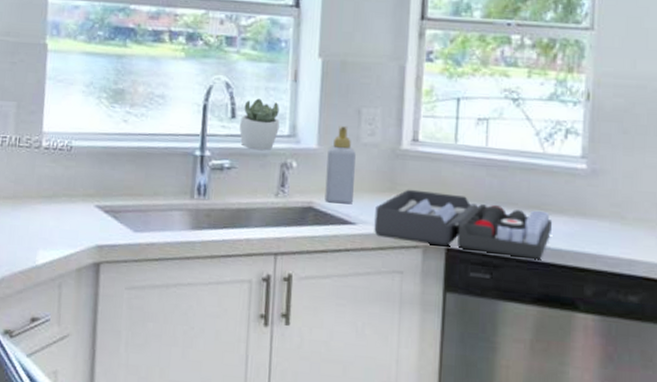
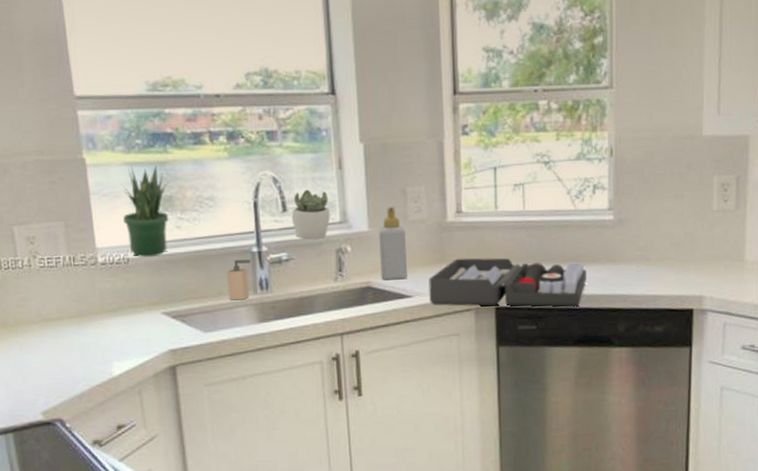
planter: none [73,55,122,148] -> present [121,164,169,258]
soap dispenser: none [164,161,192,204] -> present [226,259,251,301]

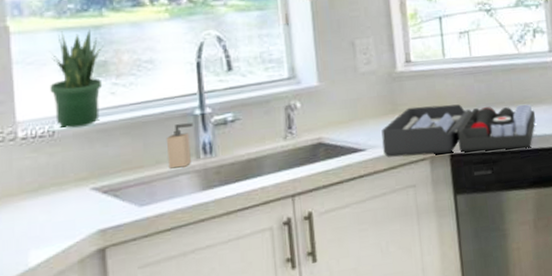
succulent plant: present [291,189,330,240] -> none [237,47,278,99]
soap bottle: present [379,206,407,280] -> none [328,59,360,135]

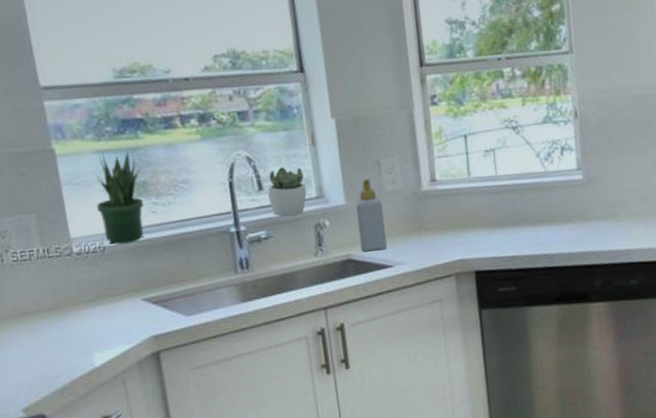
soap dispenser: present [166,123,193,169] -> none [205,240,230,282]
succulent plant: none [237,47,278,99] -> present [268,167,307,217]
soap bottle: none [328,59,360,135] -> present [355,178,387,252]
tool set: present [381,104,536,158] -> none [408,222,562,274]

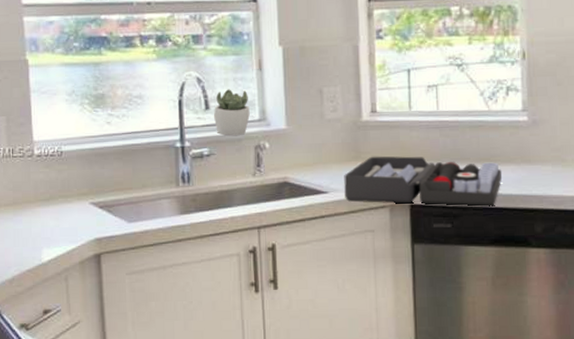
planter: present [92,151,144,245] -> none [58,65,101,151]
soap bottle: present [355,178,387,252] -> none [296,105,323,176]
tool set: none [408,222,562,274] -> present [344,156,502,208]

